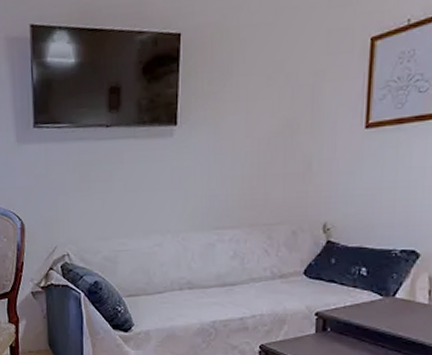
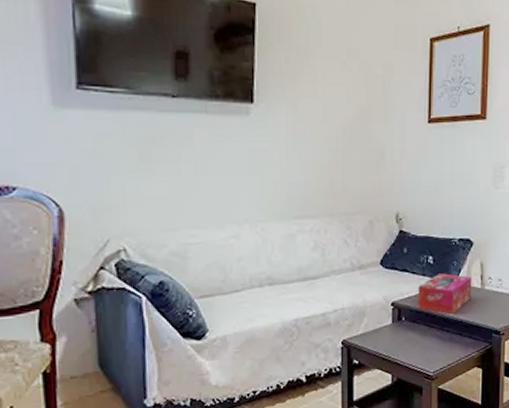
tissue box: none [346,286,417,330] -> present [418,273,472,315]

